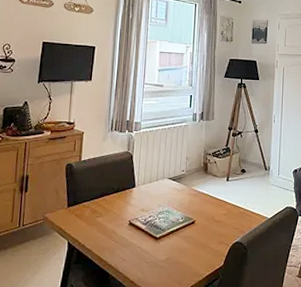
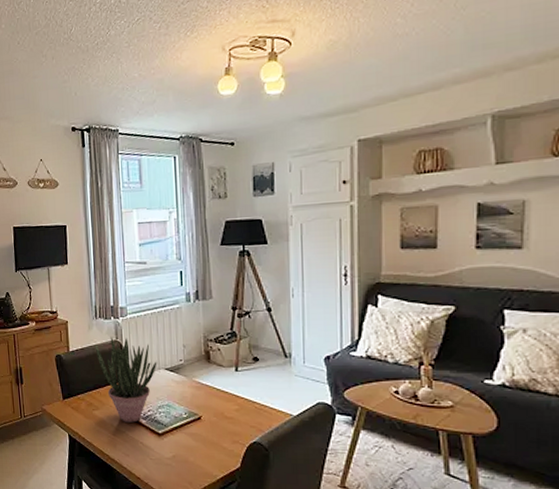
potted plant: none [106,148,162,228] -> present [95,337,157,423]

